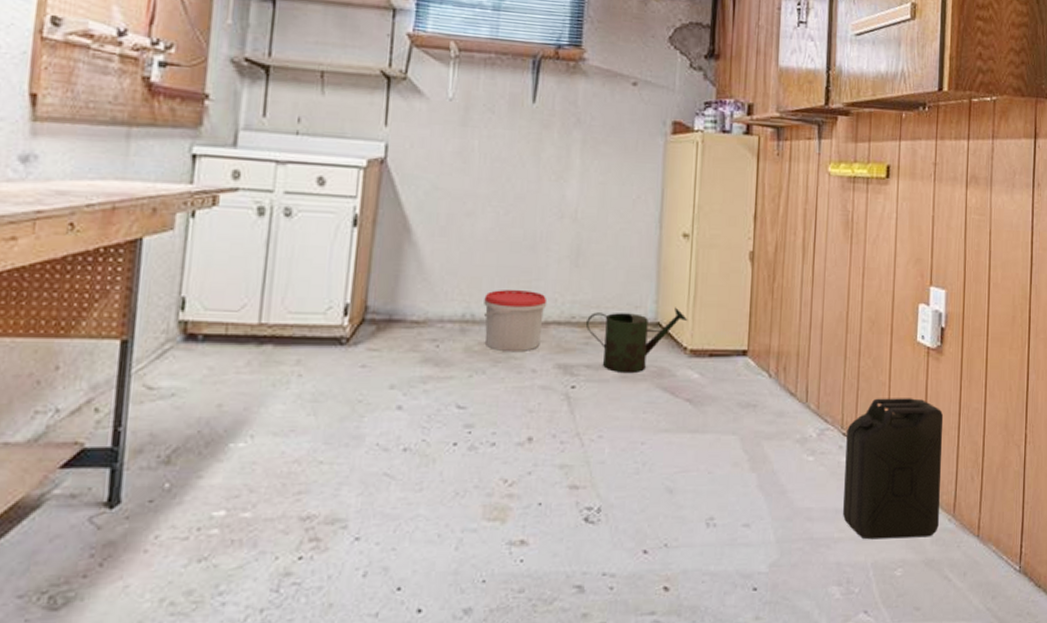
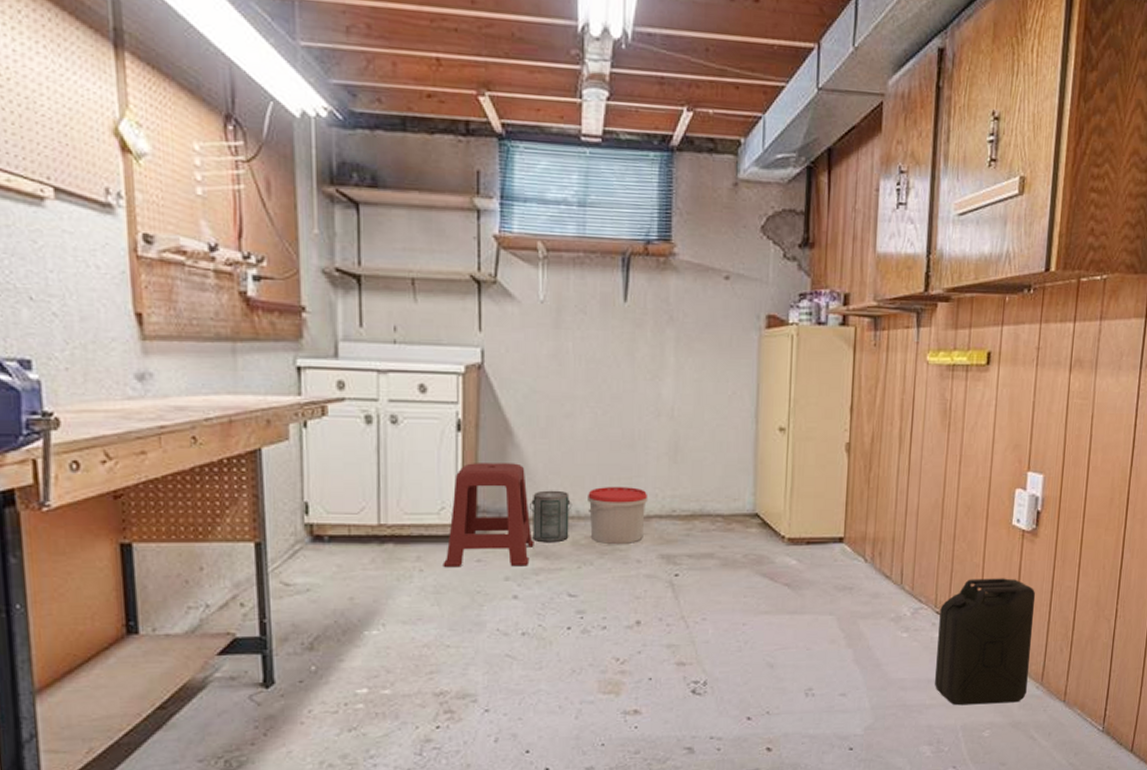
step stool: none [324,260,425,374] -> present [443,463,534,568]
paint can: none [422,291,468,349] -> present [530,490,573,543]
watering can: present [586,307,688,374] -> none [687,498,786,562]

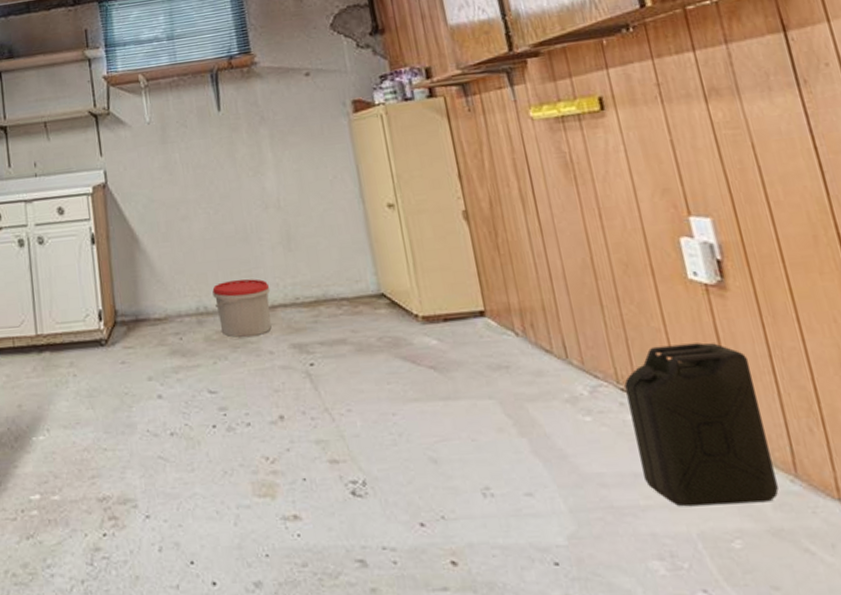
step stool: present [443,463,534,568] -> none [92,267,171,372]
paint can: present [530,490,573,543] -> none [161,289,201,341]

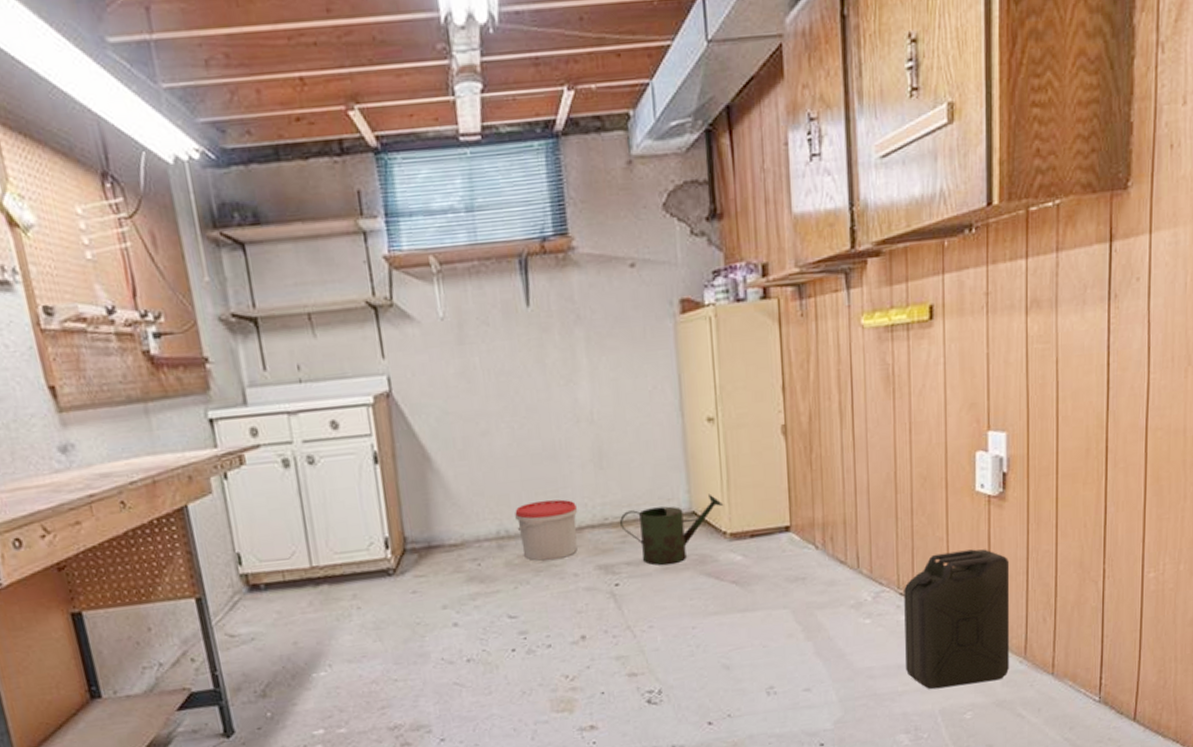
watering can: none [311,276,413,347] -> present [620,494,724,565]

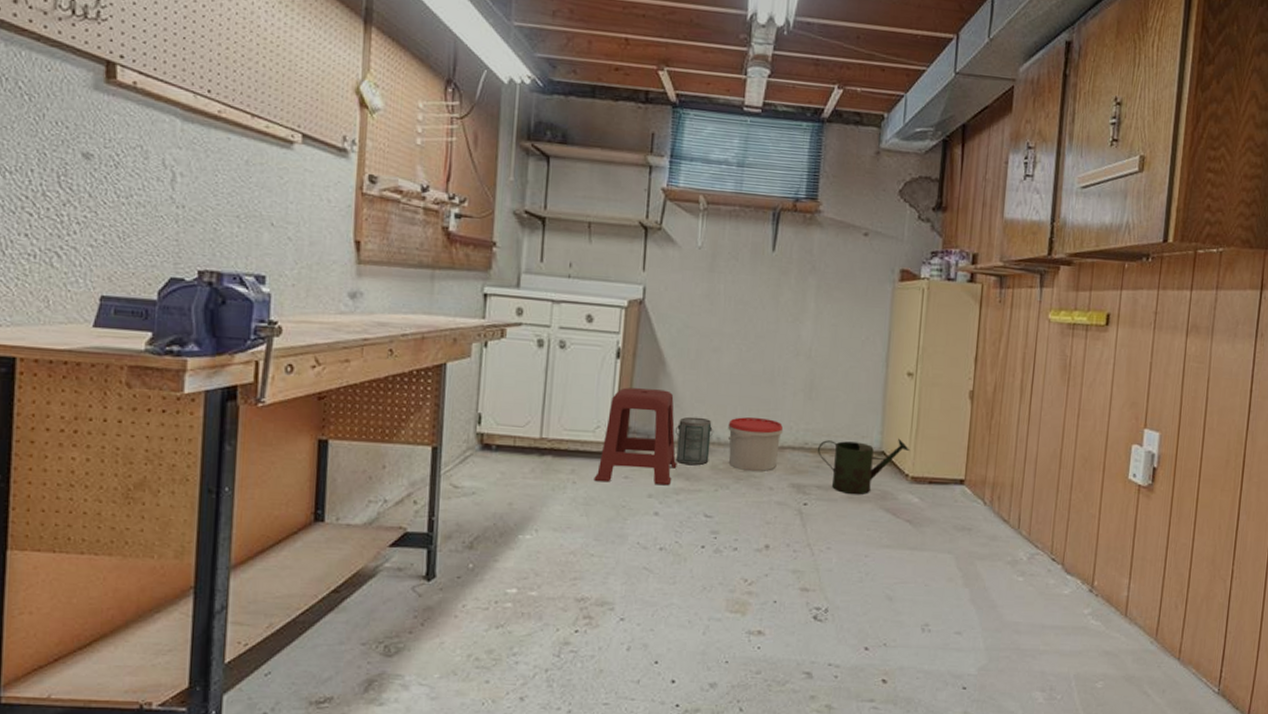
step stool: none [379,489,468,603] -> present [594,387,677,486]
paint can: none [457,511,502,567] -> present [675,416,714,466]
jerry can: present [904,549,1010,689] -> none [1049,529,1151,656]

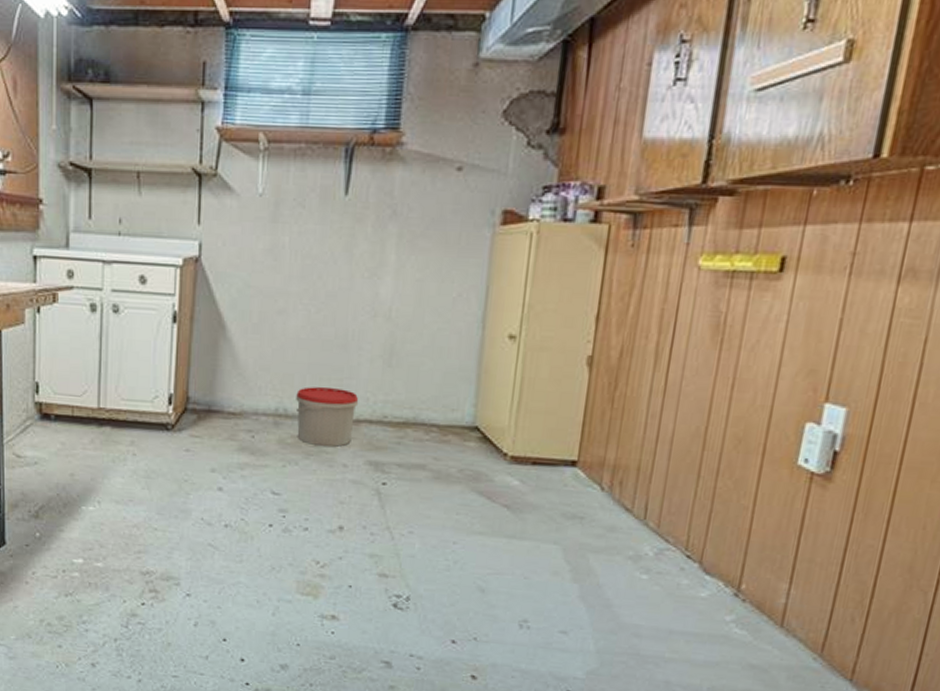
step stool: present [594,387,677,486] -> none [154,354,241,460]
paint can: present [675,416,714,466] -> none [238,386,281,440]
watering can: present [818,438,910,495] -> none [399,412,510,475]

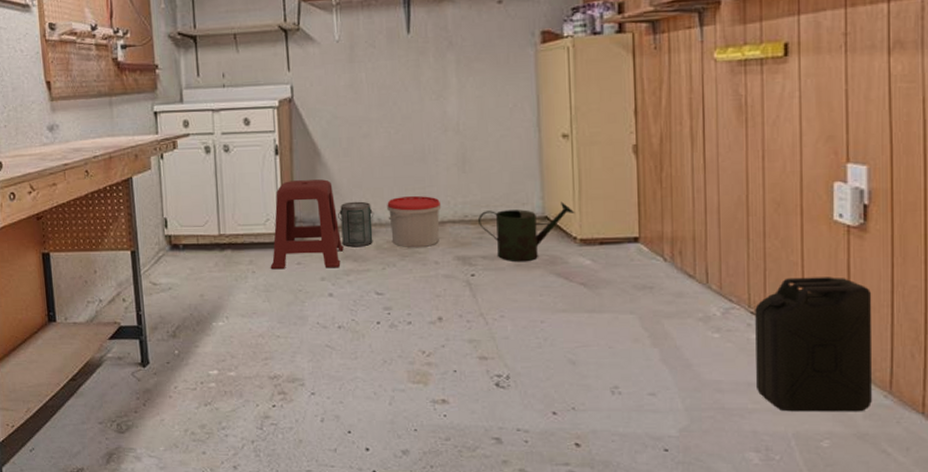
step stool: none [154,354,241,460] -> present [270,179,344,270]
paint can: none [238,386,281,440] -> present [338,201,374,248]
watering can: none [399,412,510,475] -> present [479,201,575,262]
jerry can: none [678,522,823,673] -> present [755,277,873,412]

